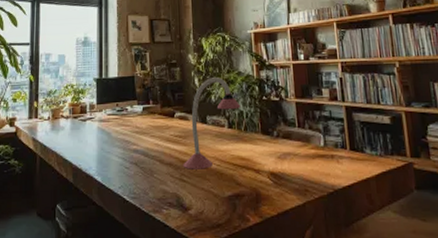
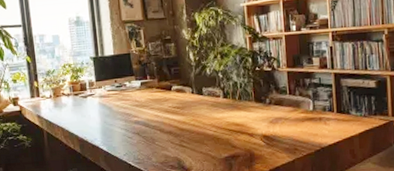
desk lamp: present [182,77,241,170] -> none [182,51,235,136]

